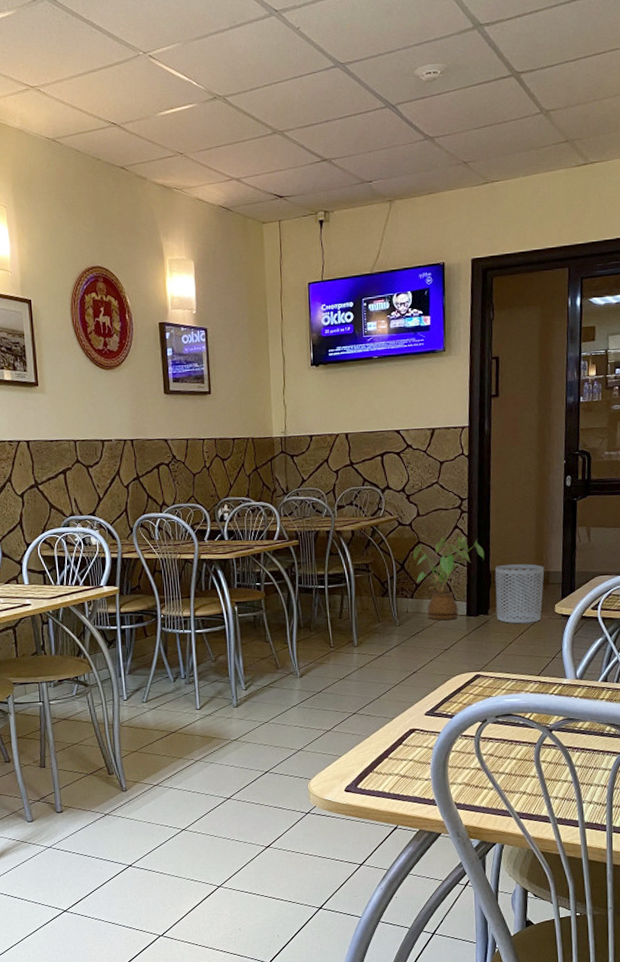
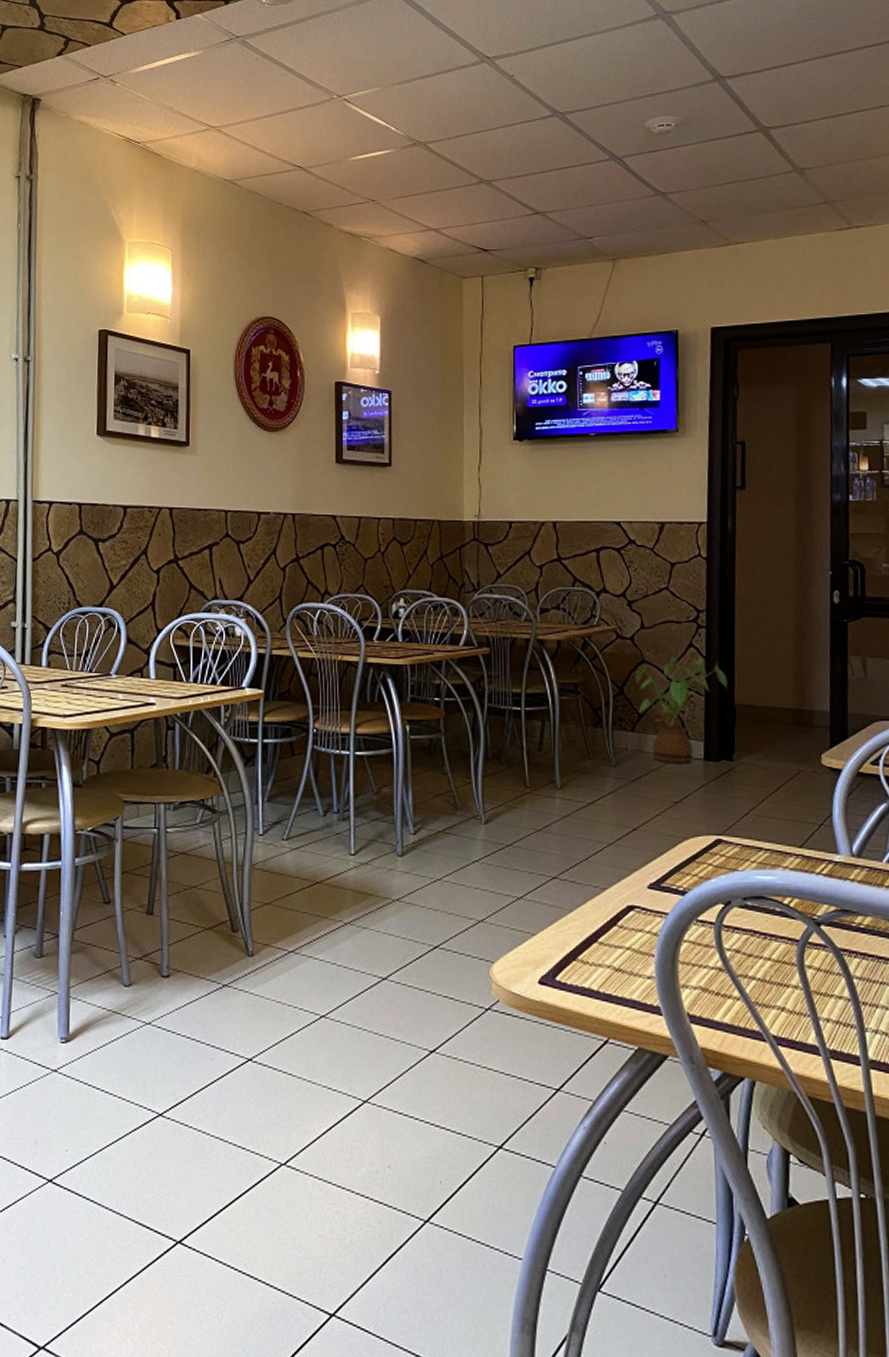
waste bin: present [495,564,545,624] -> none [741,697,807,776]

